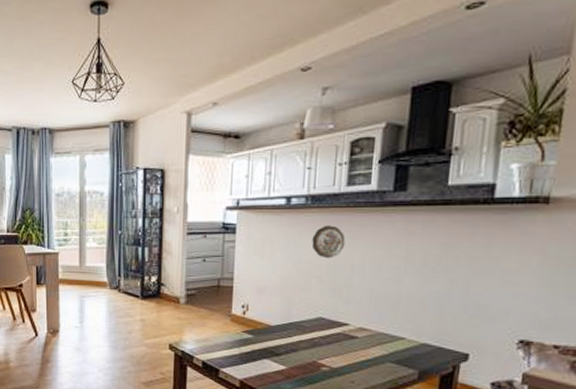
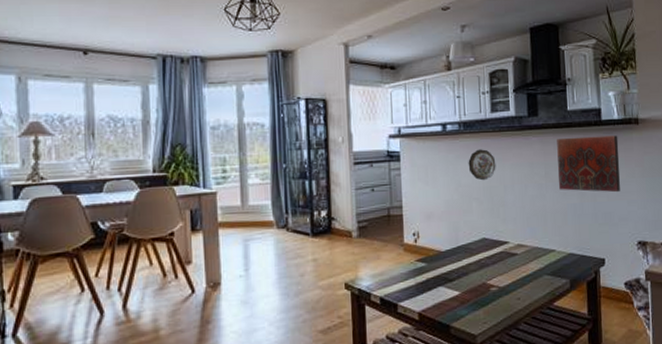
decorative tile: none [420,216,515,283] -> present [557,135,620,193]

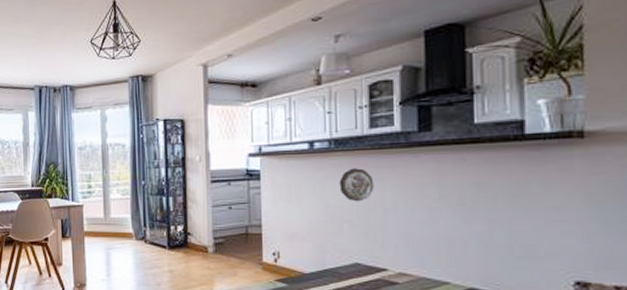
decorative tile: present [557,135,620,193] -> none [457,152,551,221]

